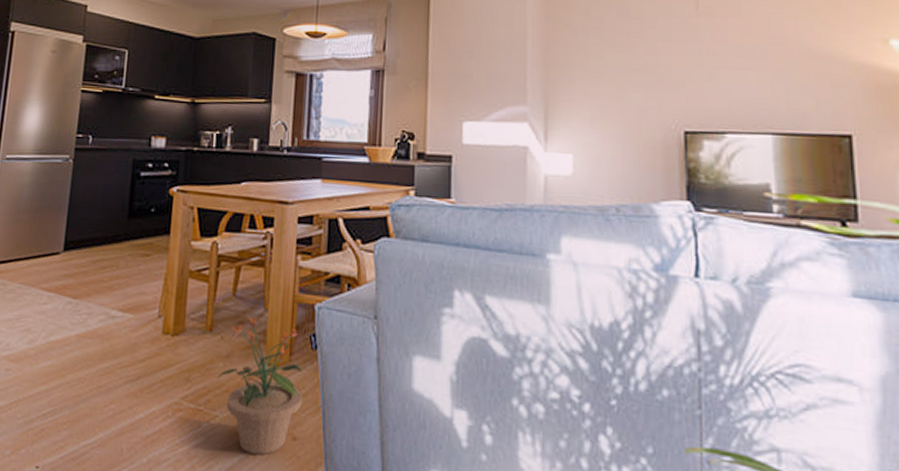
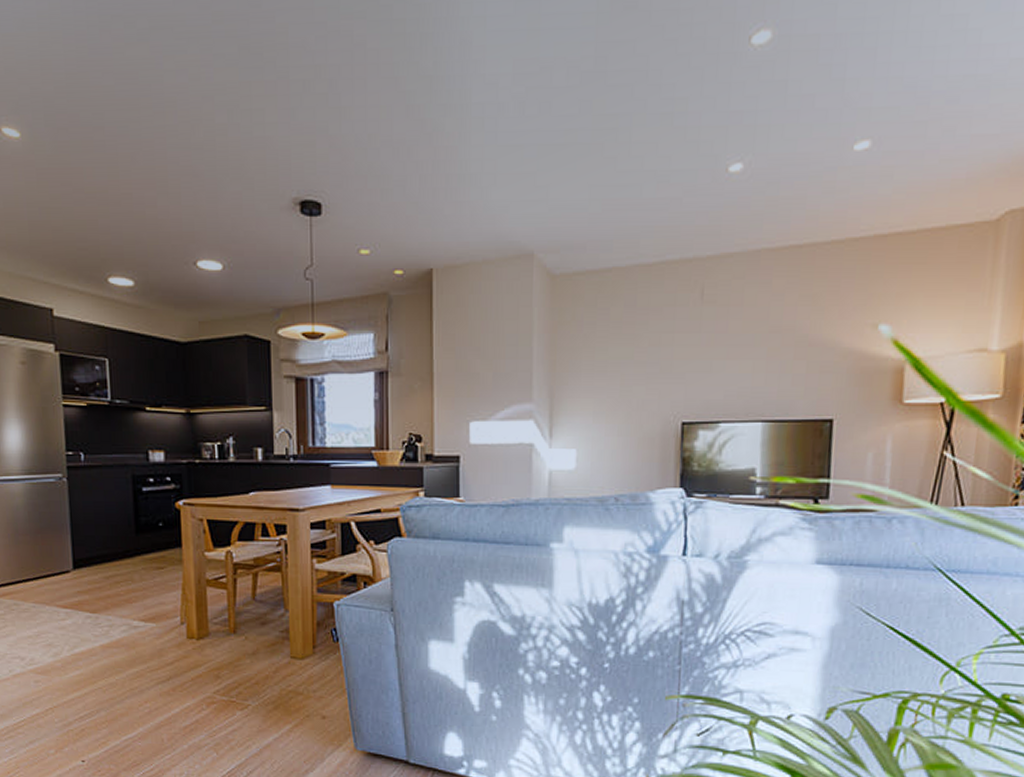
potted plant: present [217,317,303,455] -> none [246,618,329,733]

